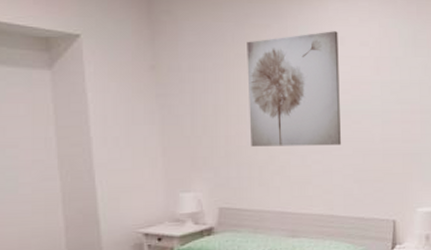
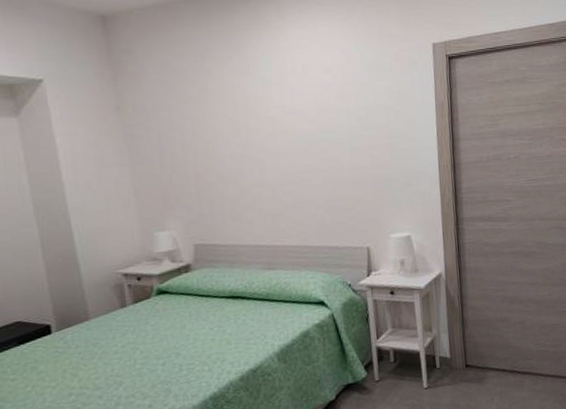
wall art: present [247,31,341,147] -> none [209,60,310,182]

